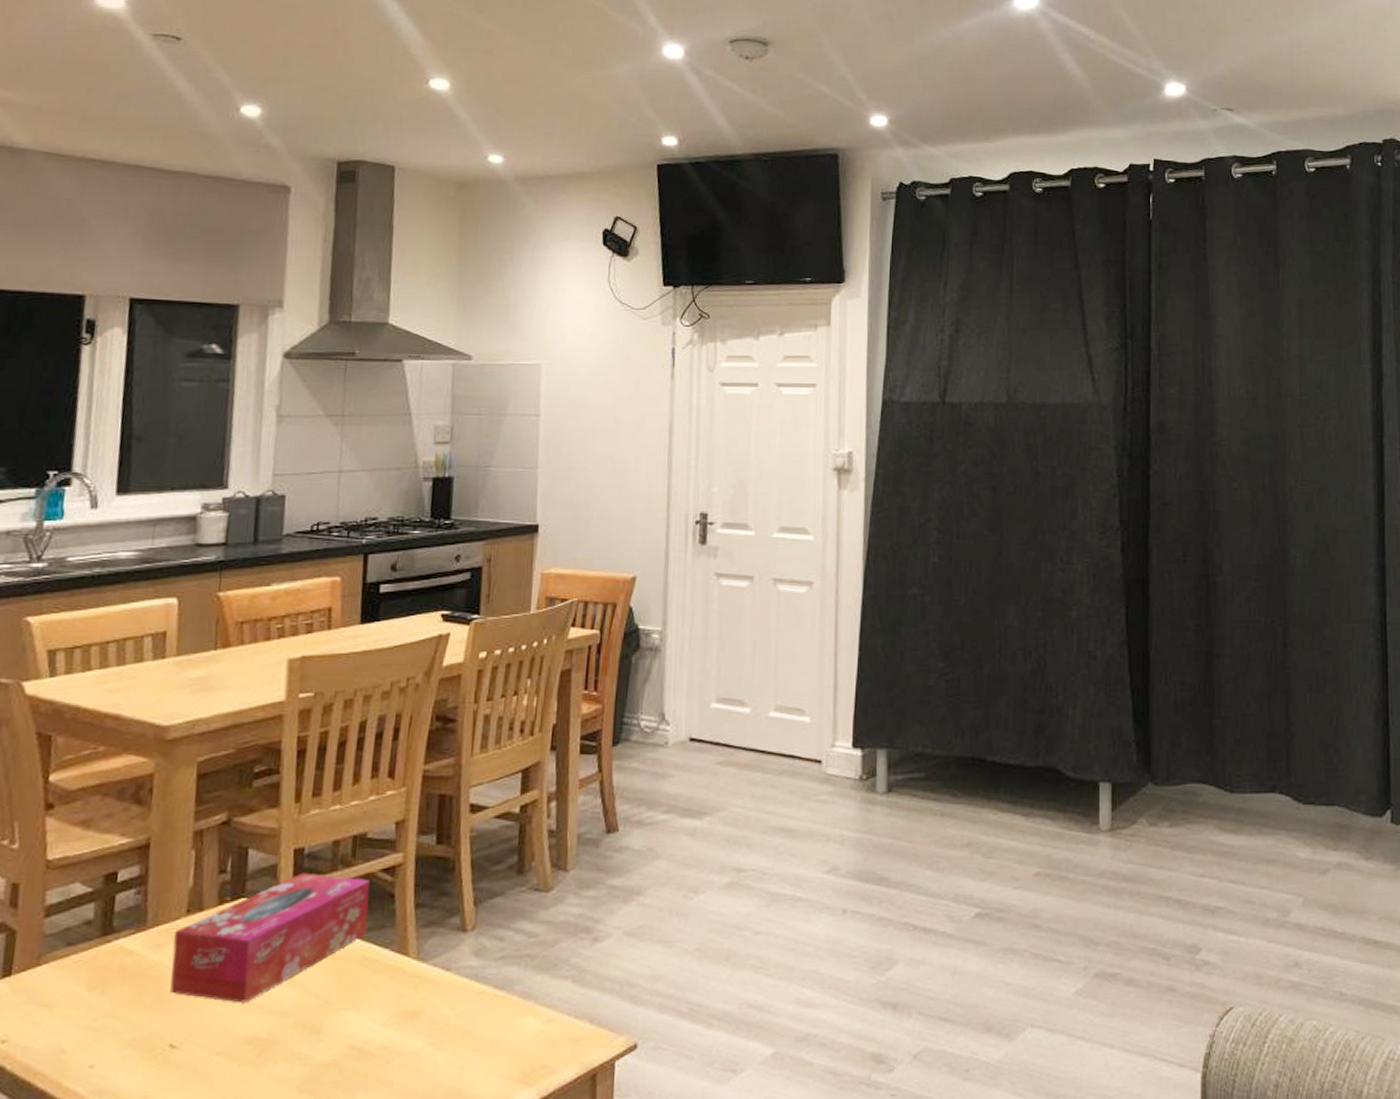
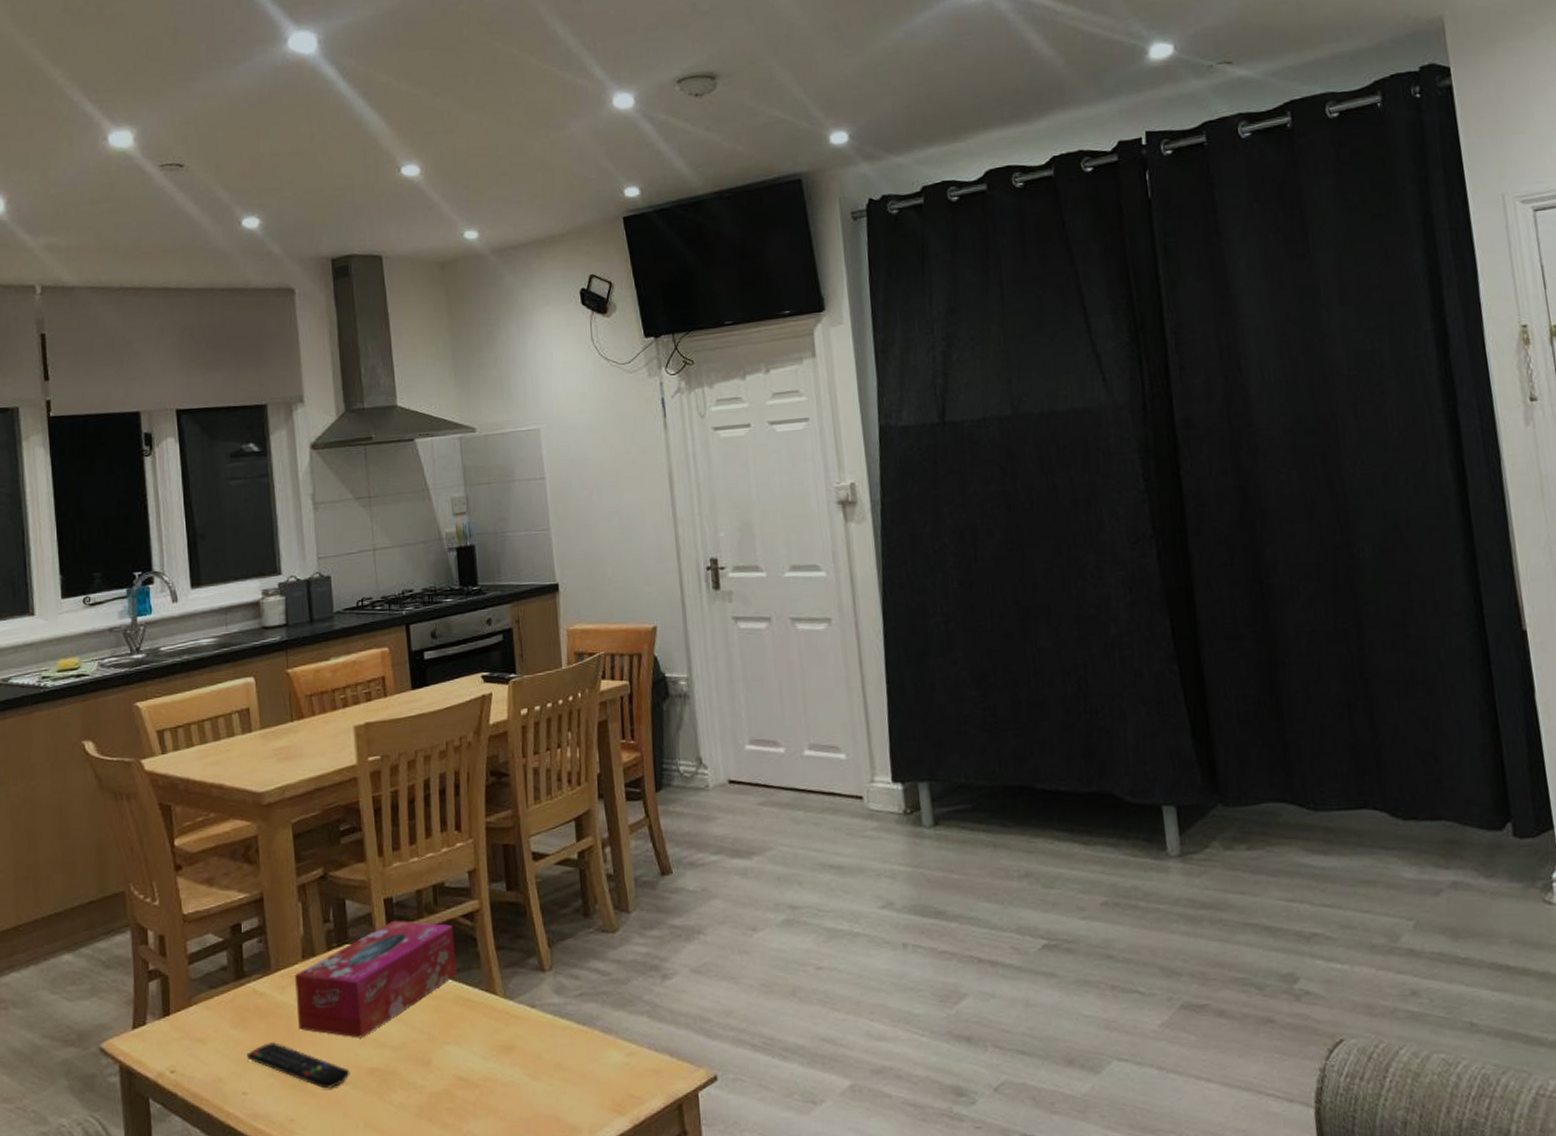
remote control: none [101,1007,225,1061] -> present [247,1042,350,1089]

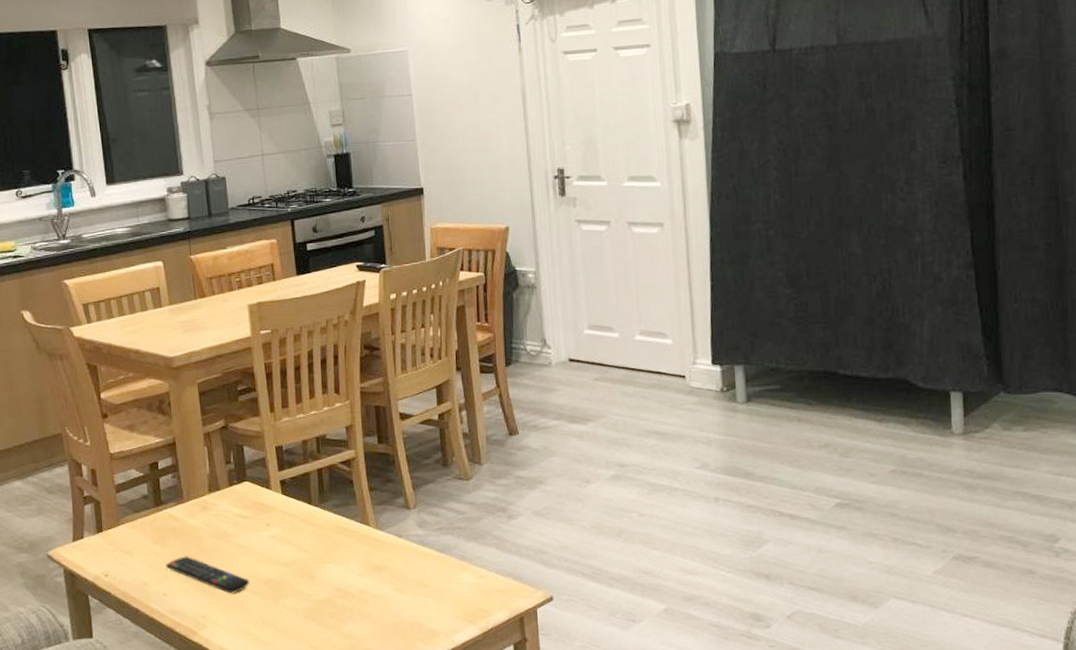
tissue box: present [295,920,457,1038] -> none [203,464,337,556]

